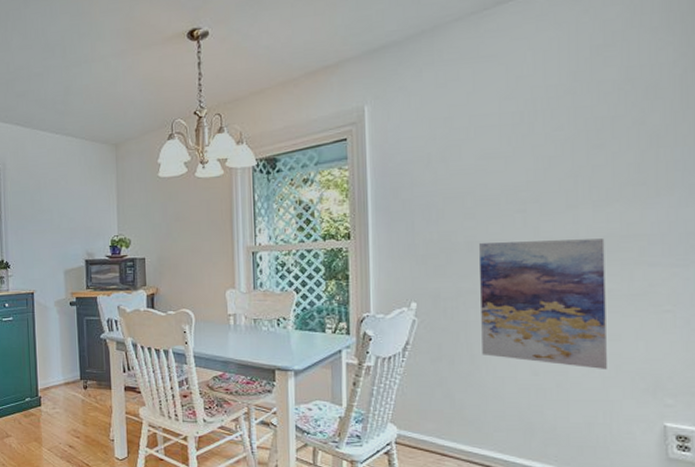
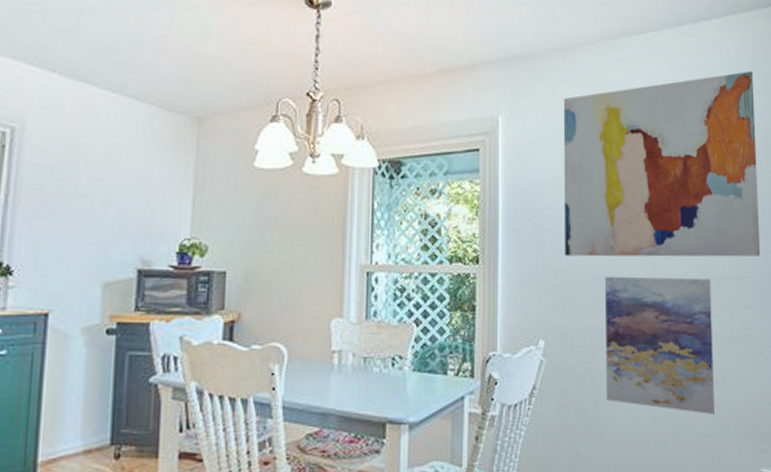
wall art: none [430,11,671,227] -> present [563,71,761,257]

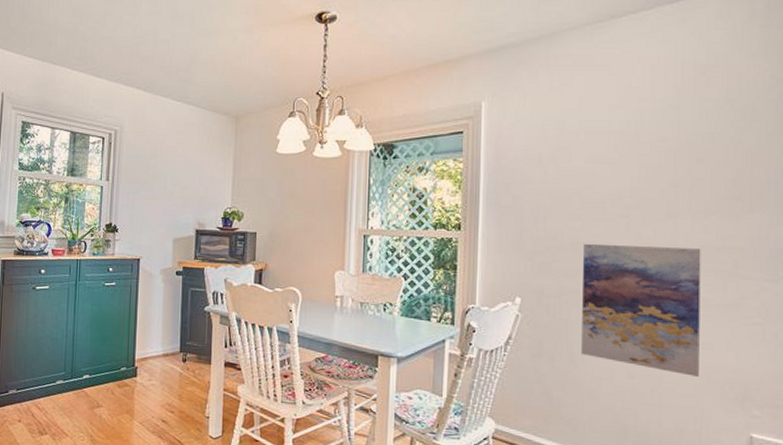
wall art: present [563,71,761,257] -> none [543,40,765,228]

